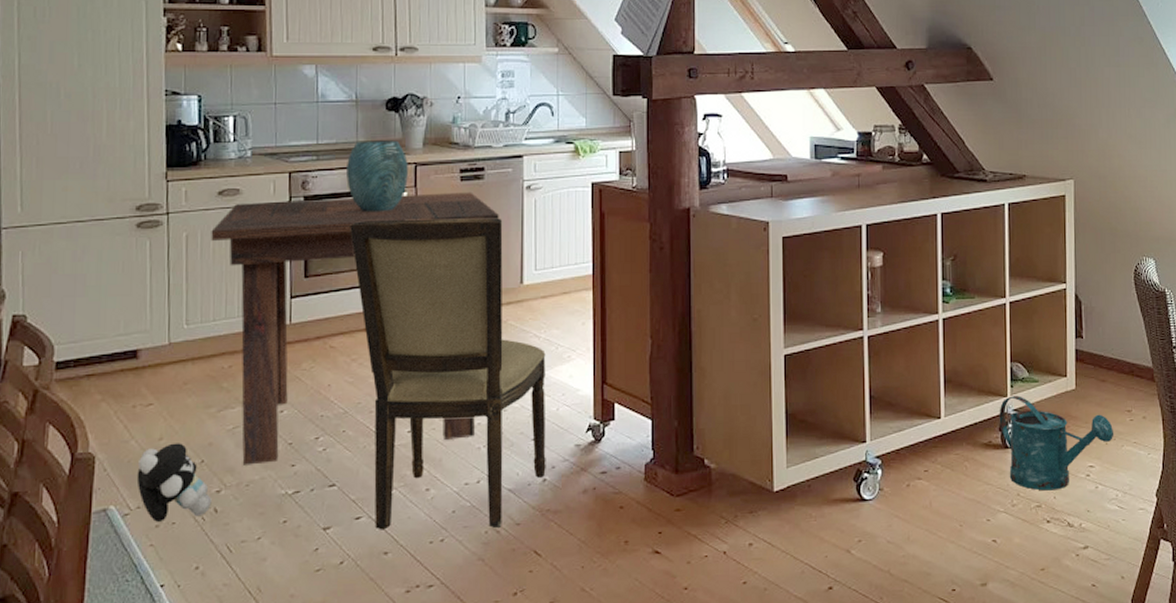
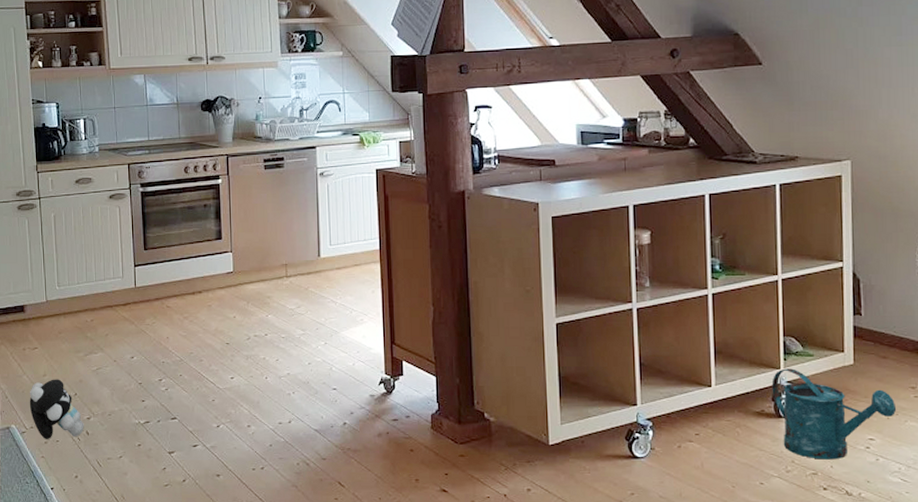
dining table: present [211,192,499,465] -> none [72,178,298,399]
vase: present [346,140,408,213] -> none [172,136,222,197]
dining chair: present [350,218,546,530] -> none [177,200,346,462]

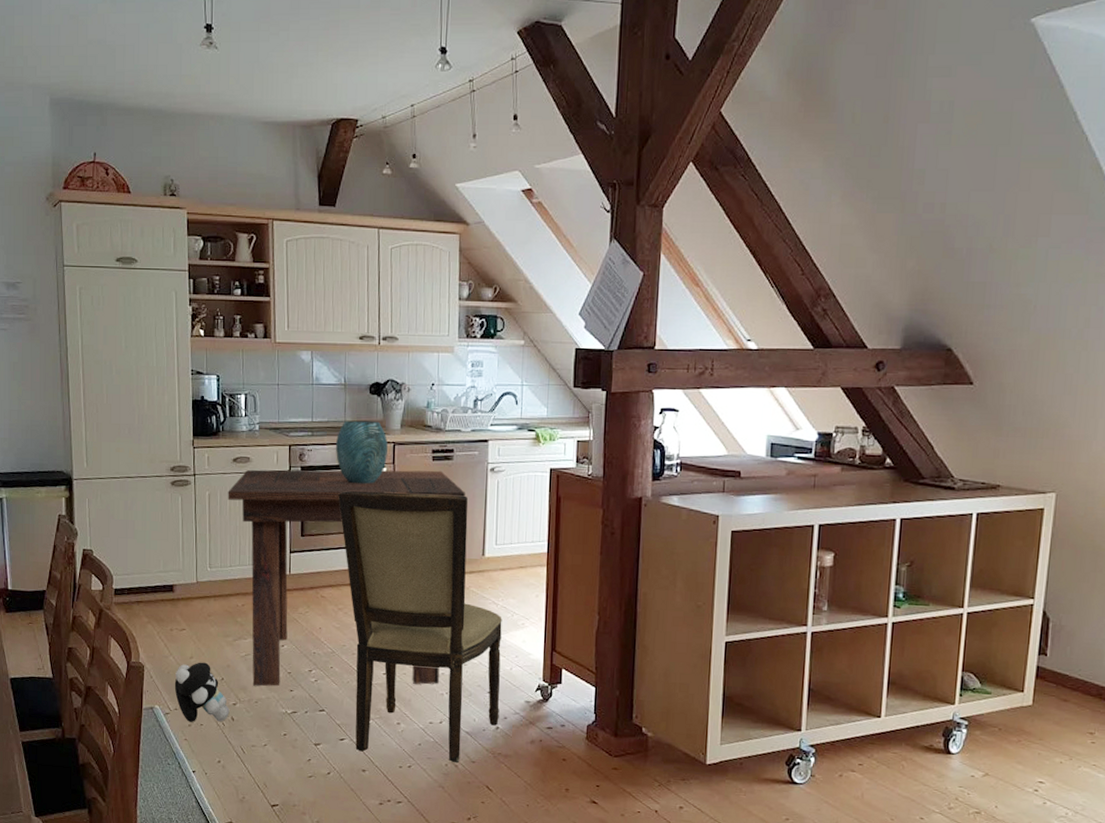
dining table: none [72,178,298,399] -> present [227,469,465,687]
vase: none [172,136,222,197] -> present [336,420,388,485]
dining chair: none [177,200,346,462] -> present [338,490,502,764]
watering can: present [771,368,897,460] -> none [943,704,1072,800]

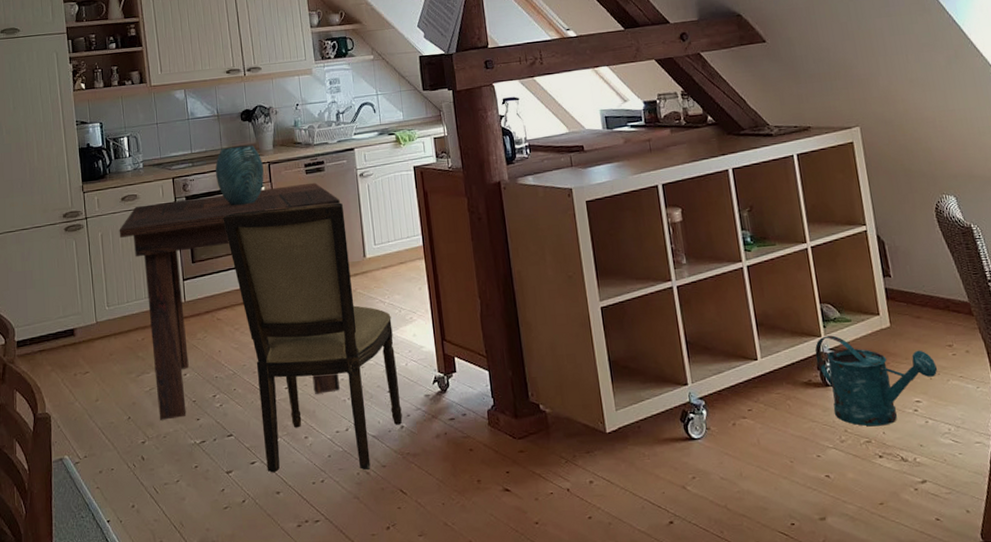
plush toy: present [174,662,230,722] -> none [82,403,139,468]
watering can: none [943,704,1072,800] -> present [815,335,938,427]

